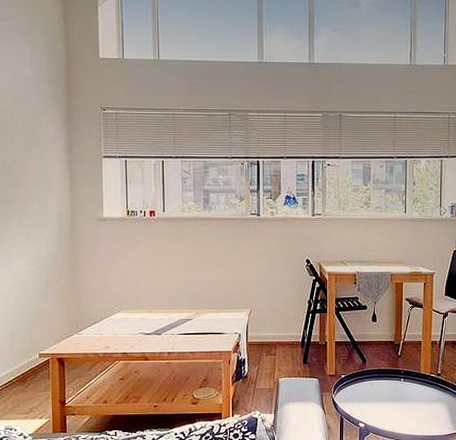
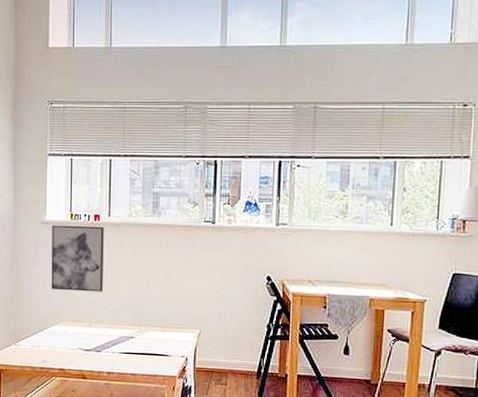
wall art: none [109,221,161,281] -> present [51,225,104,292]

